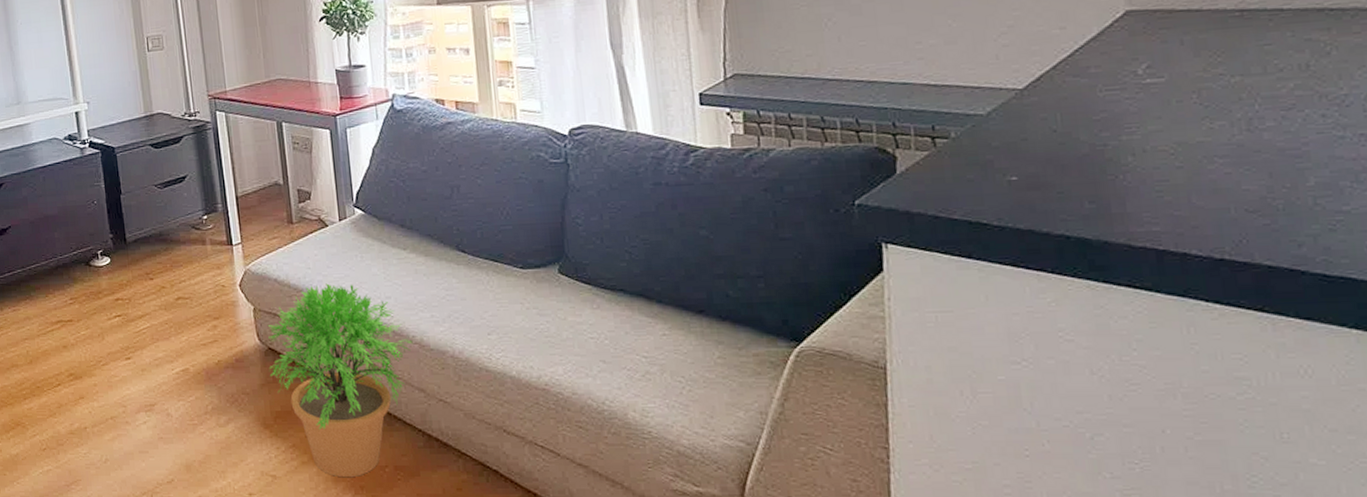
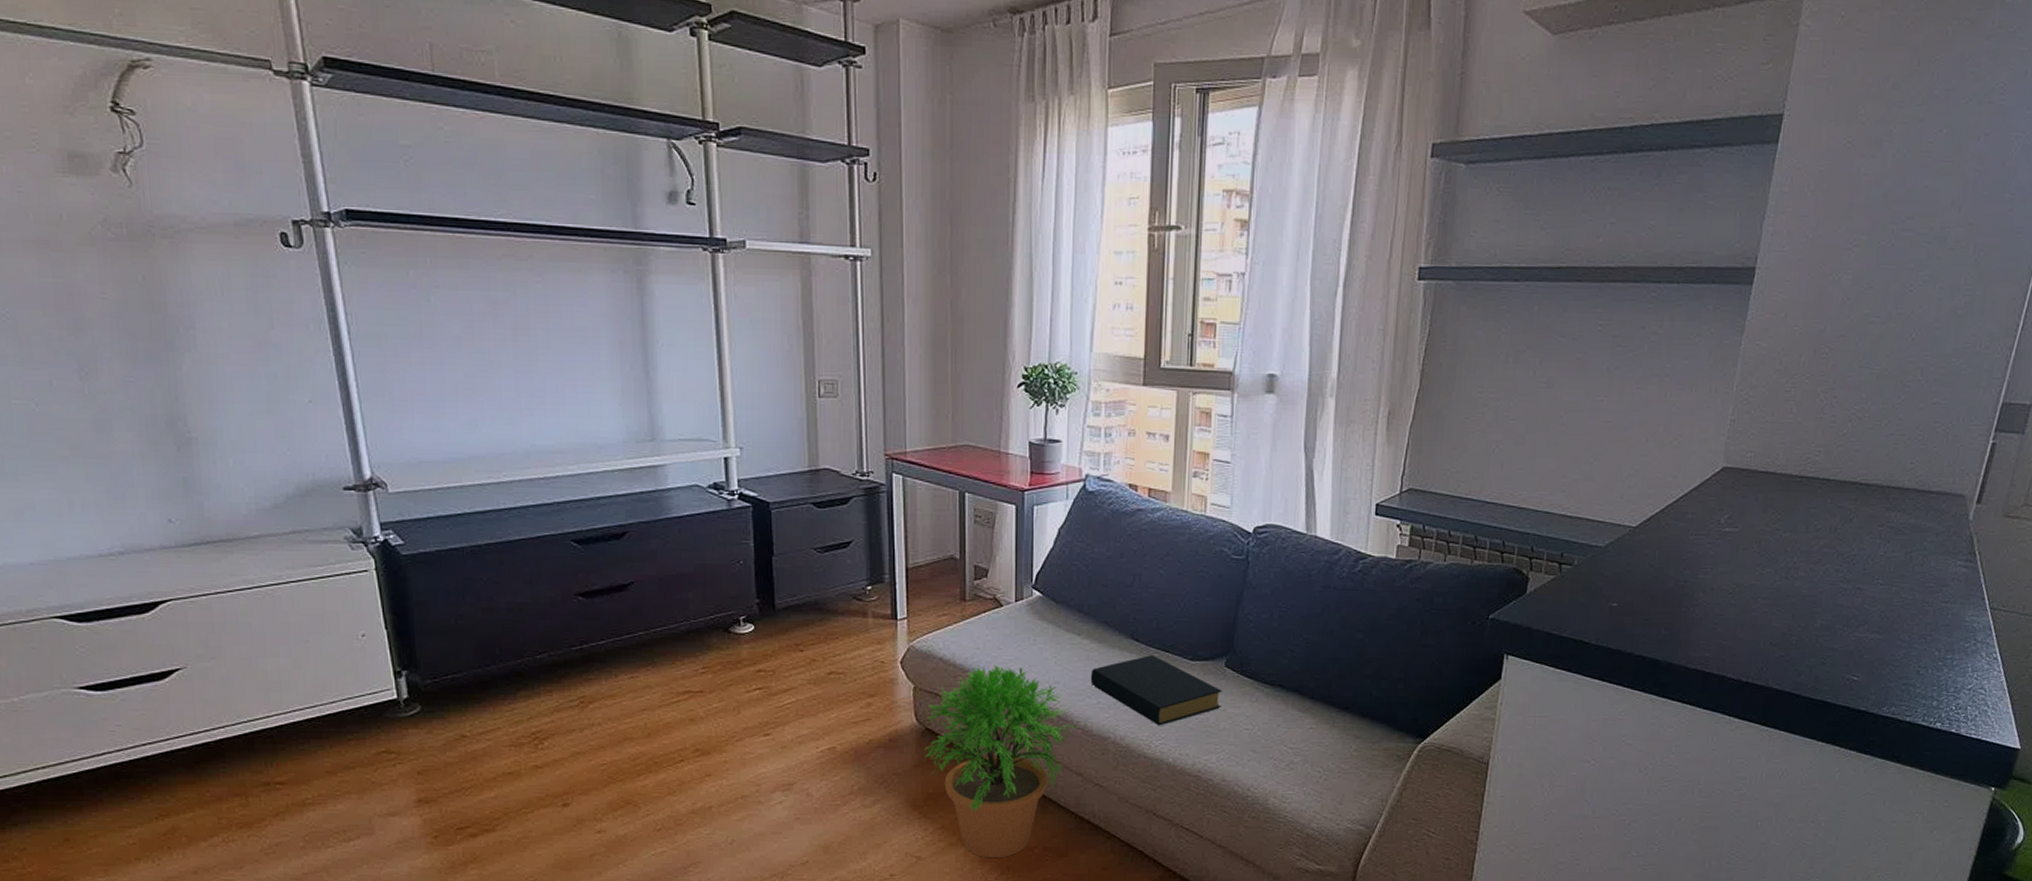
hardback book: none [420,266,561,338] -> present [1090,655,1223,726]

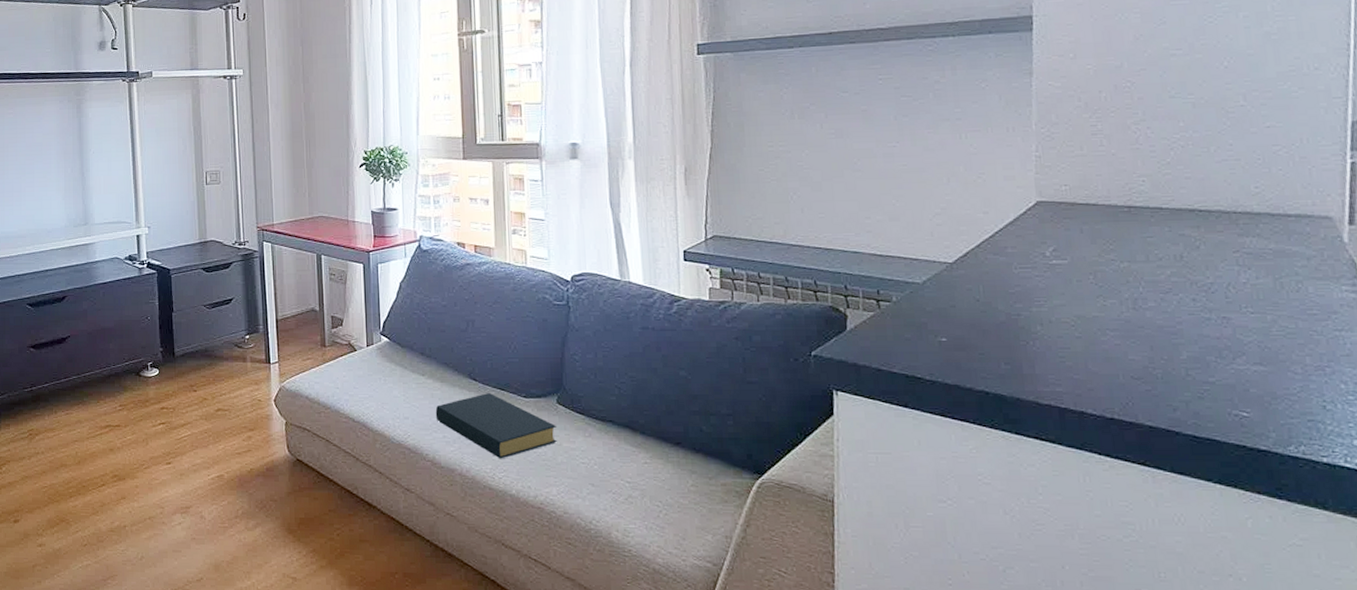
potted plant: present [924,665,1076,859] -> none [296,403,426,582]

